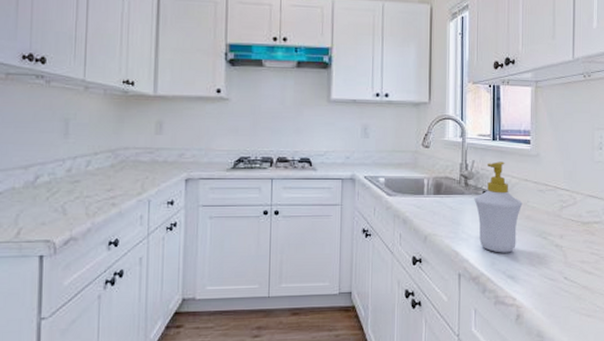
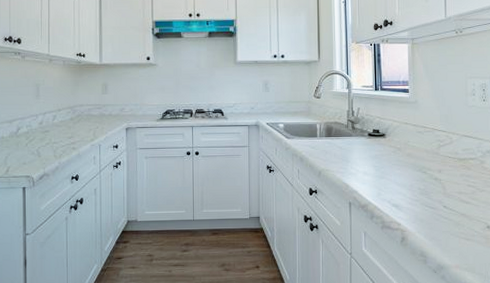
soap bottle: present [474,161,523,253] -> none [360,108,404,185]

